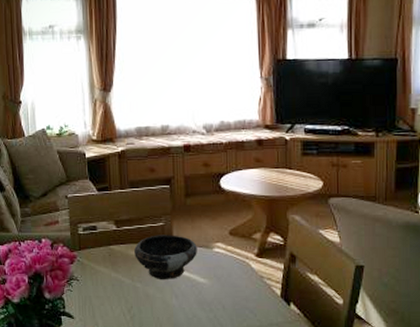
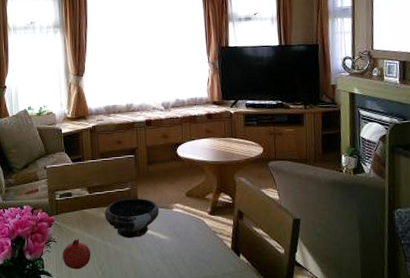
fruit: none [85,277,119,312] -> present [62,238,91,270]

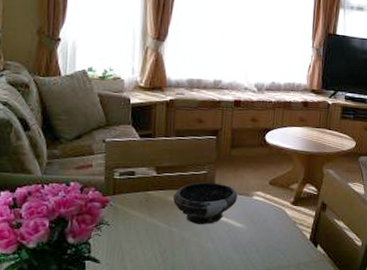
fruit: present [62,238,91,270] -> none [115,222,152,256]

